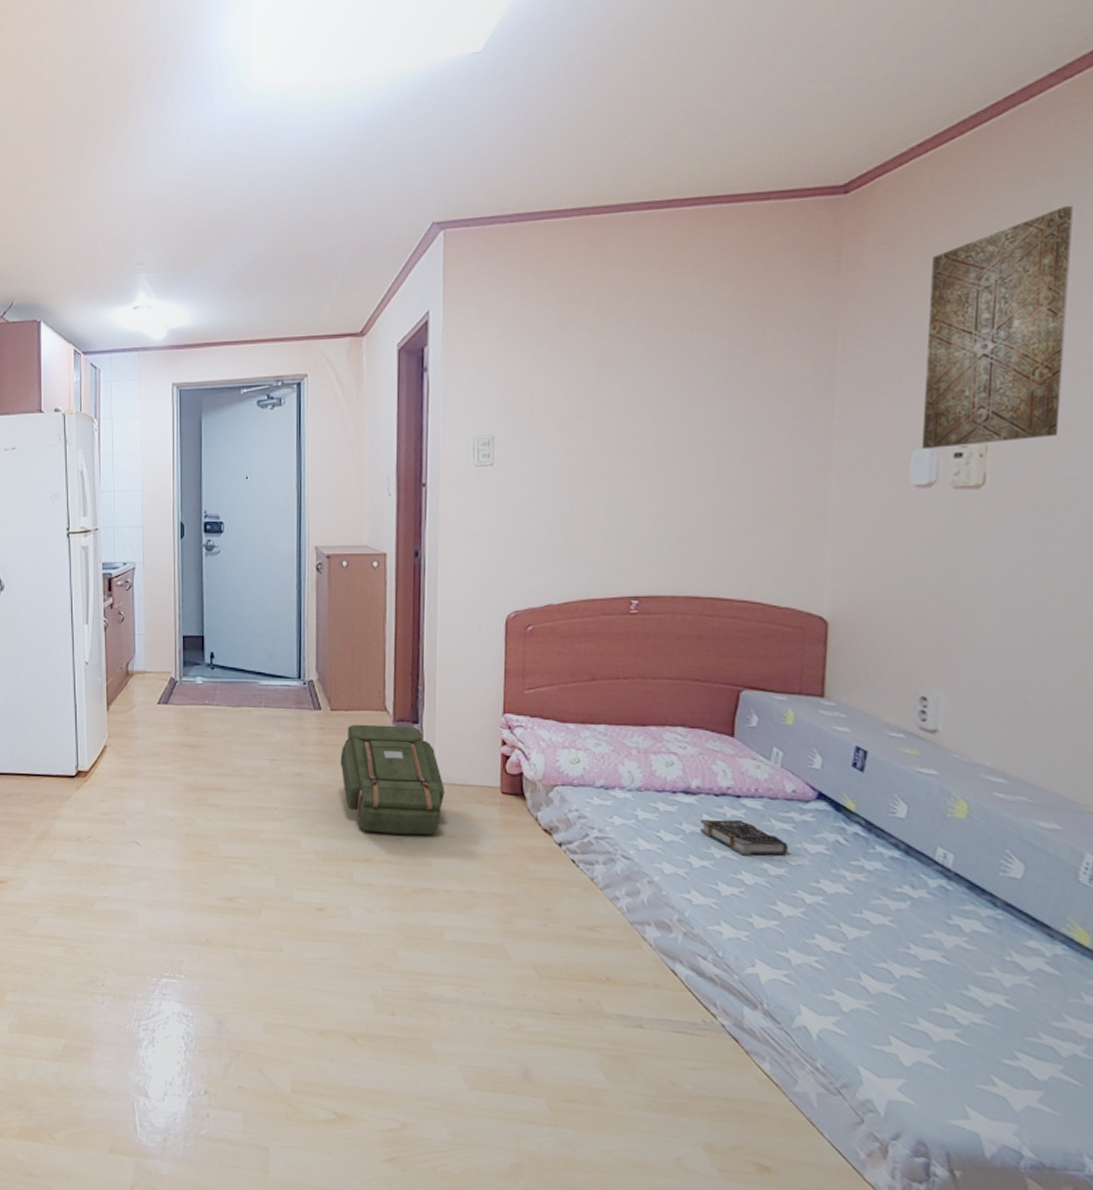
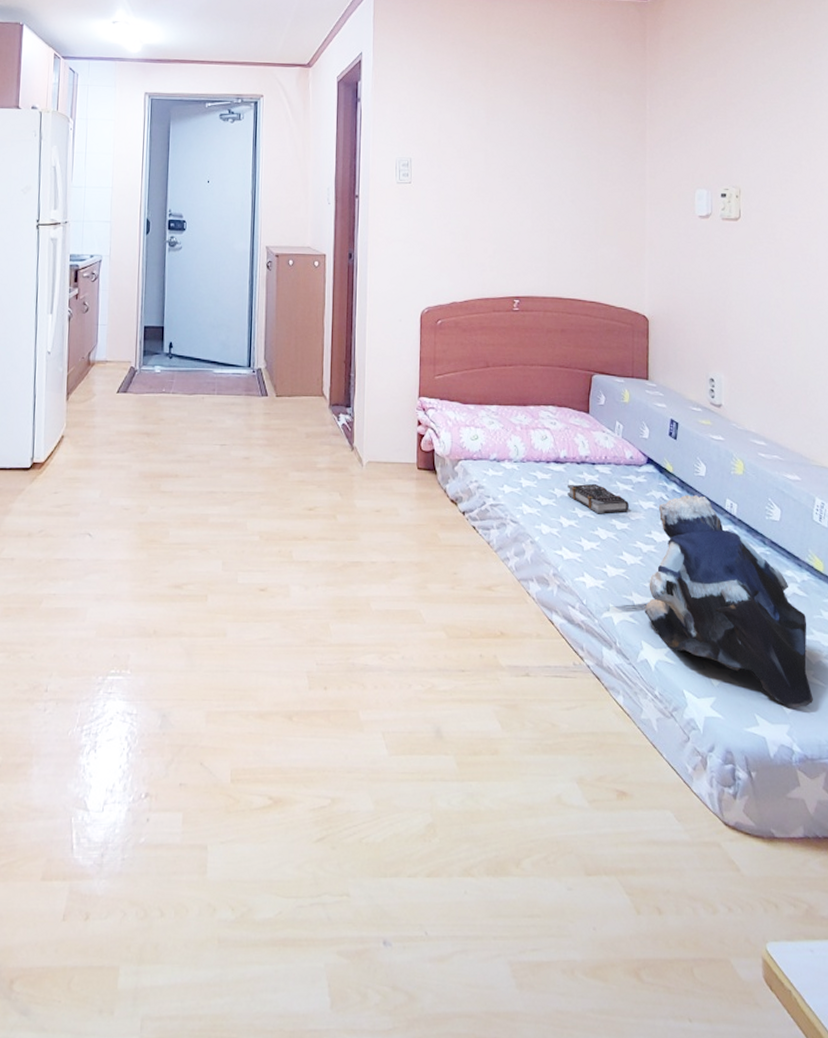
backpack: present [340,724,445,835] -> none [283,409,372,512]
teddy bear: none [805,839,1059,1107] -> present [644,495,813,708]
wall art: present [921,206,1073,448] -> none [701,26,781,189]

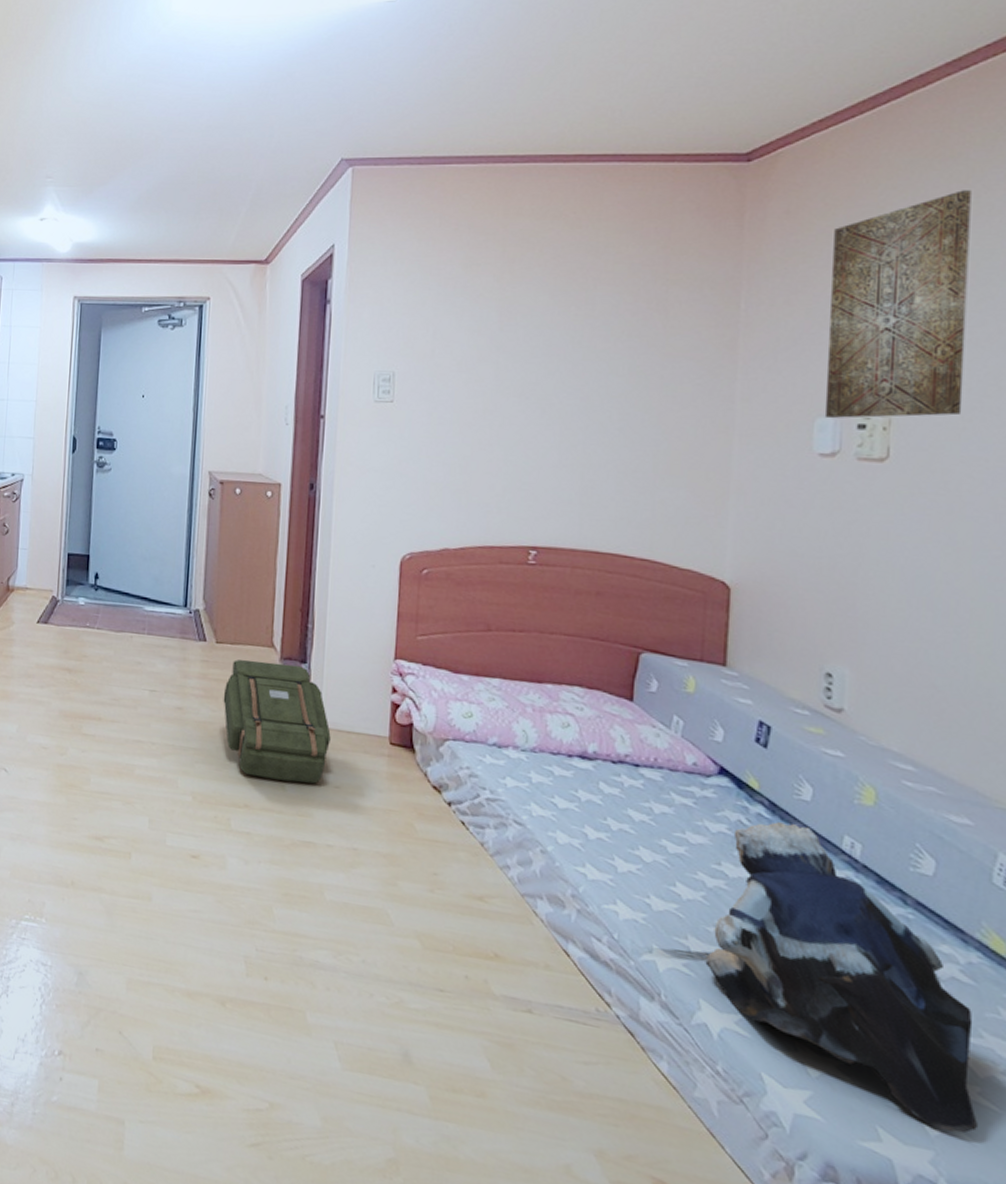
backpack: none [283,409,372,512] -> present [223,659,331,784]
book: present [568,483,629,514] -> none [596,787,688,832]
wall art: none [701,26,781,189] -> present [824,190,971,418]

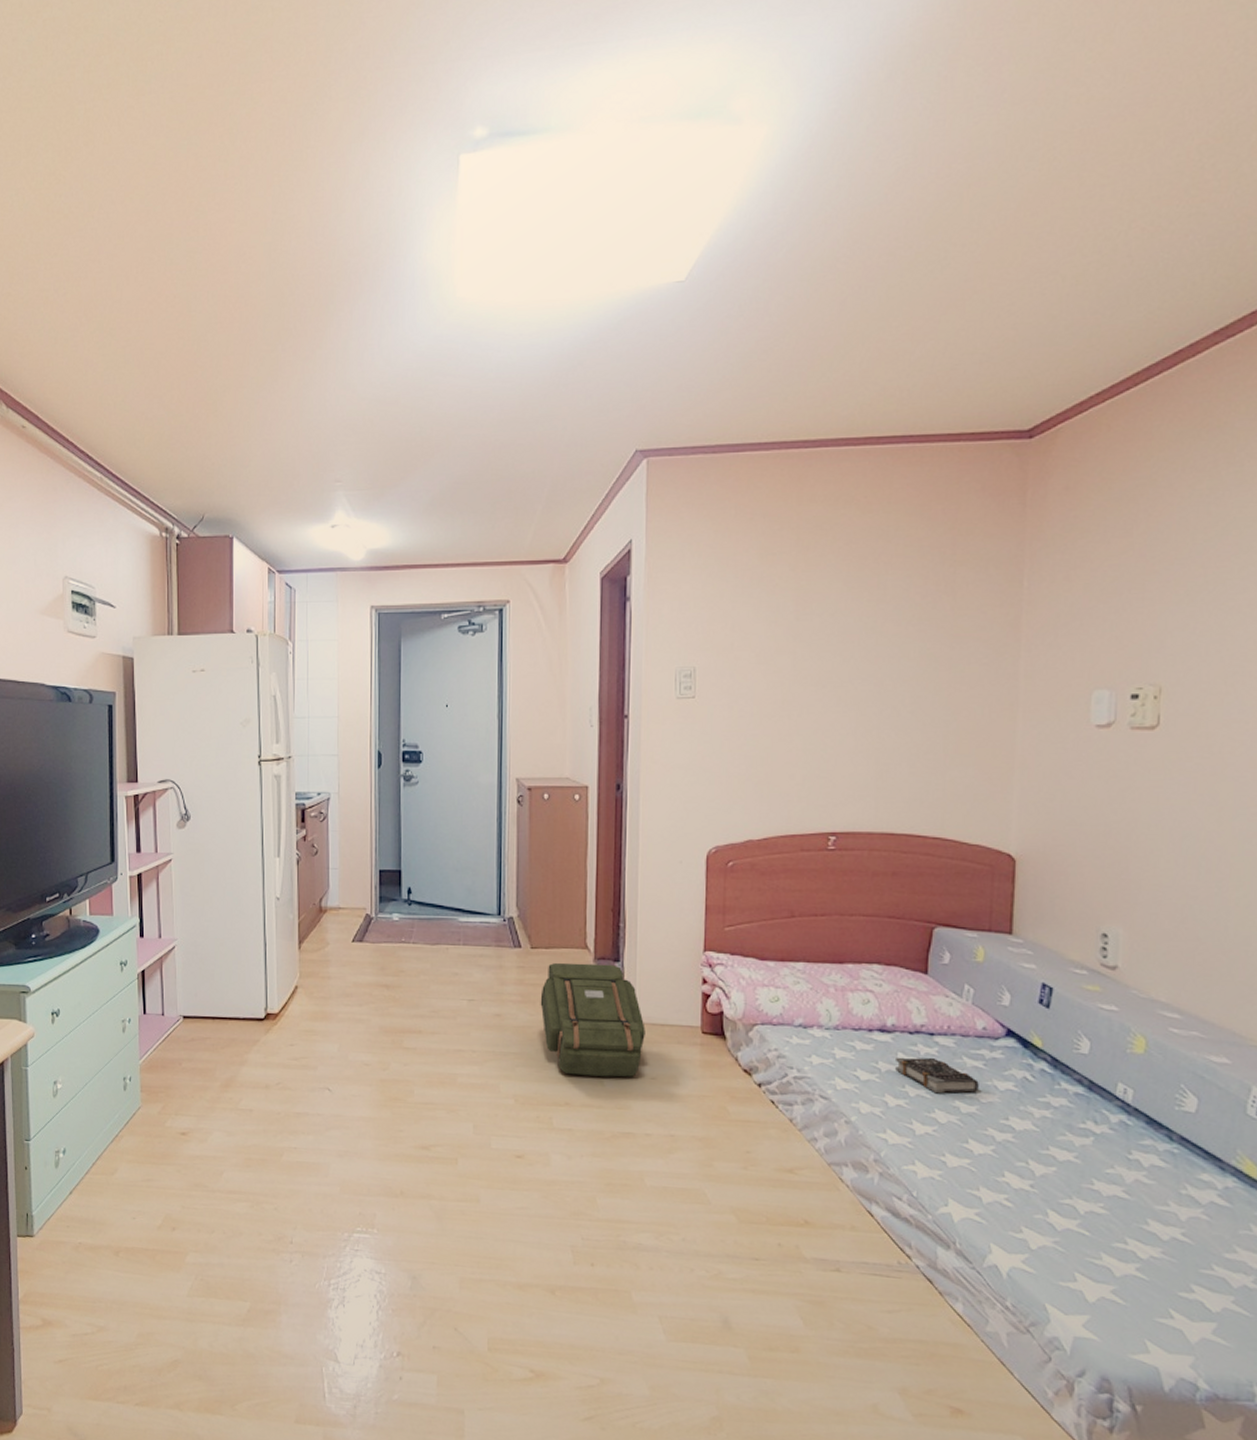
book: none [596,787,688,832] -> present [895,1057,979,1094]
teddy bear: present [705,822,977,1134] -> none [995,1076,1231,1338]
wall art: present [824,190,971,418] -> none [1101,459,1236,689]

